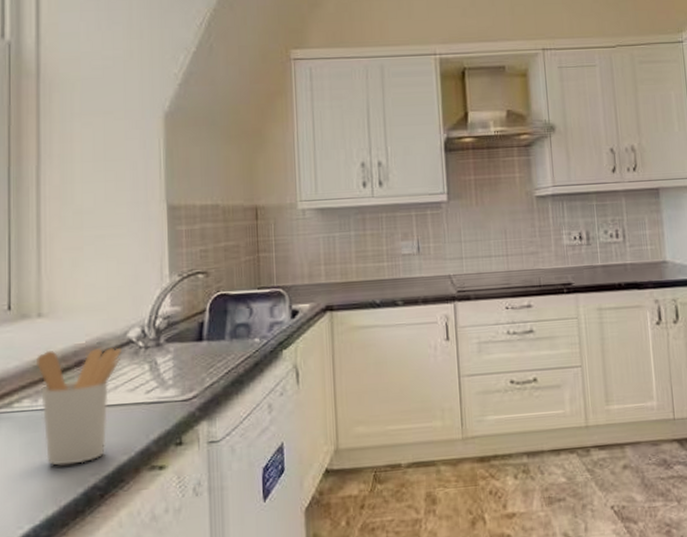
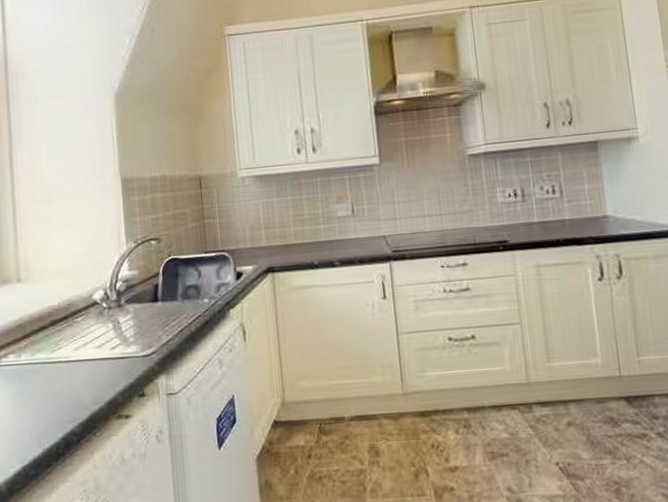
utensil holder: present [35,347,121,466] -> none [17,308,88,414]

